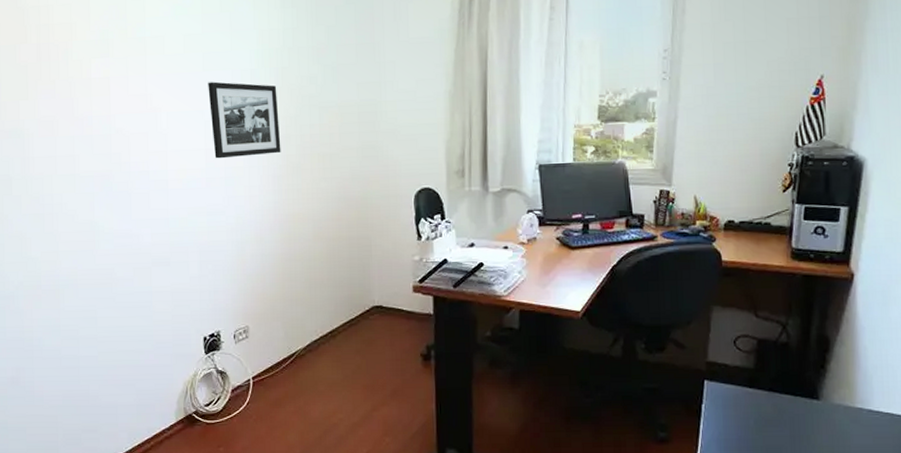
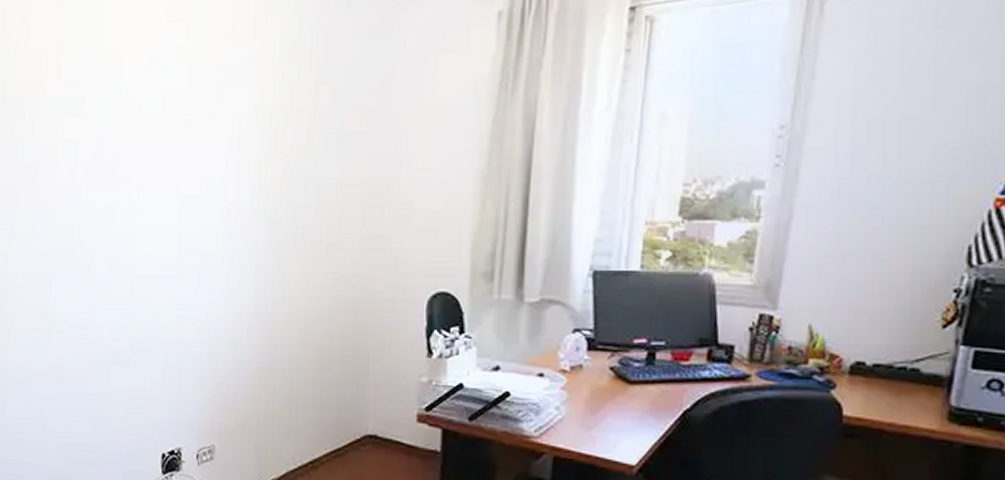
picture frame: present [208,81,281,159] -> none [187,149,268,242]

